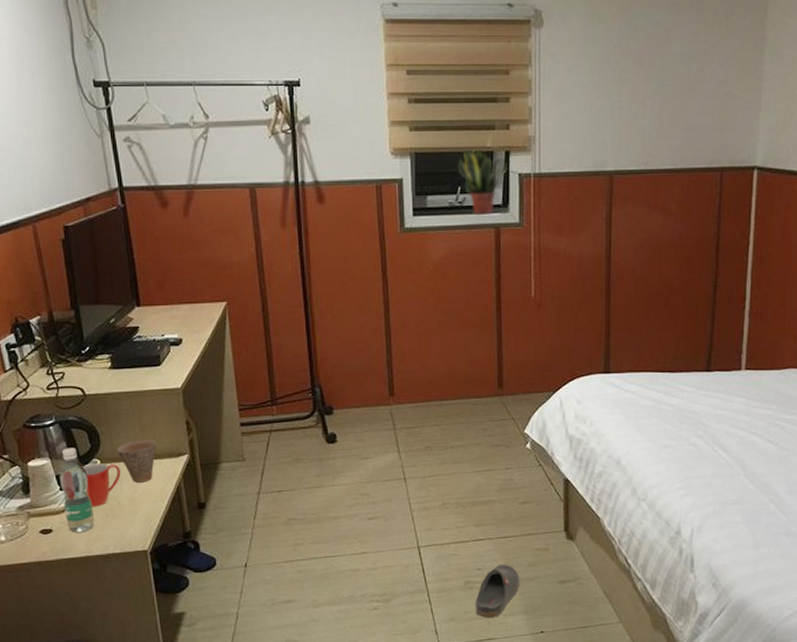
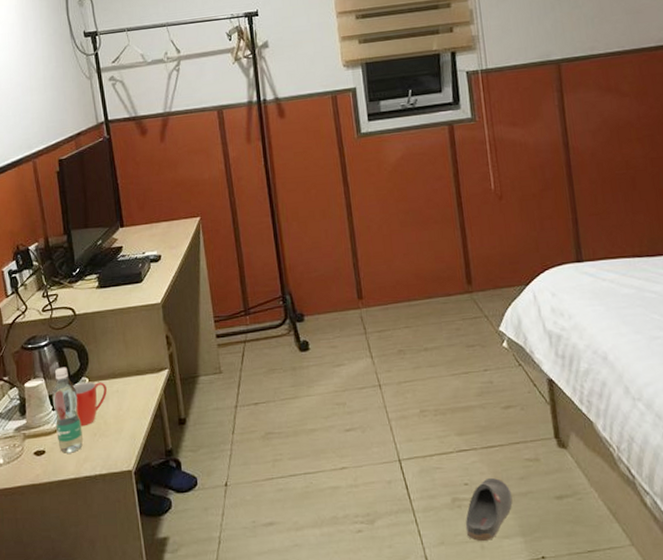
cup: present [116,439,157,483] -> none [103,355,140,400]
potted plant: present [457,148,507,216] -> none [406,52,455,115]

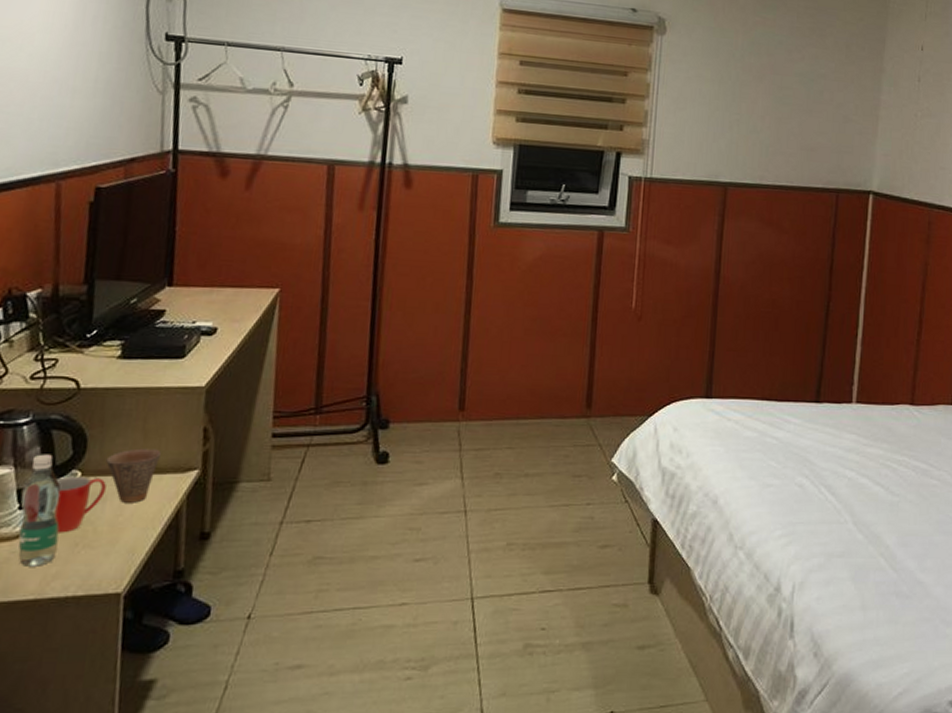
cup: none [103,355,140,400] -> present [106,448,161,503]
slipper: present [465,477,513,541] -> none [533,622,591,693]

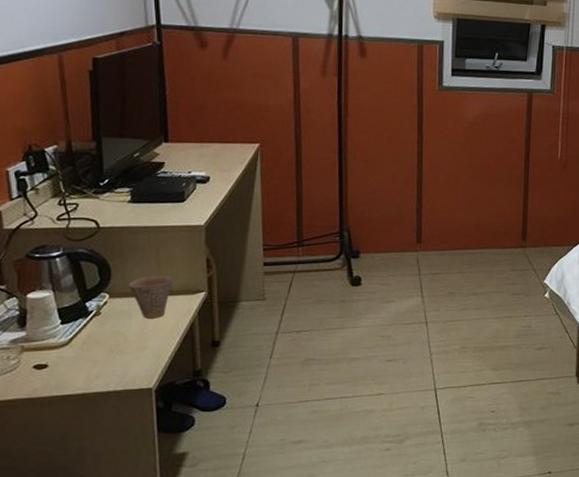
bottle: present [18,454,61,567] -> none [61,280,97,368]
mug: present [54,476,106,533] -> none [88,298,131,343]

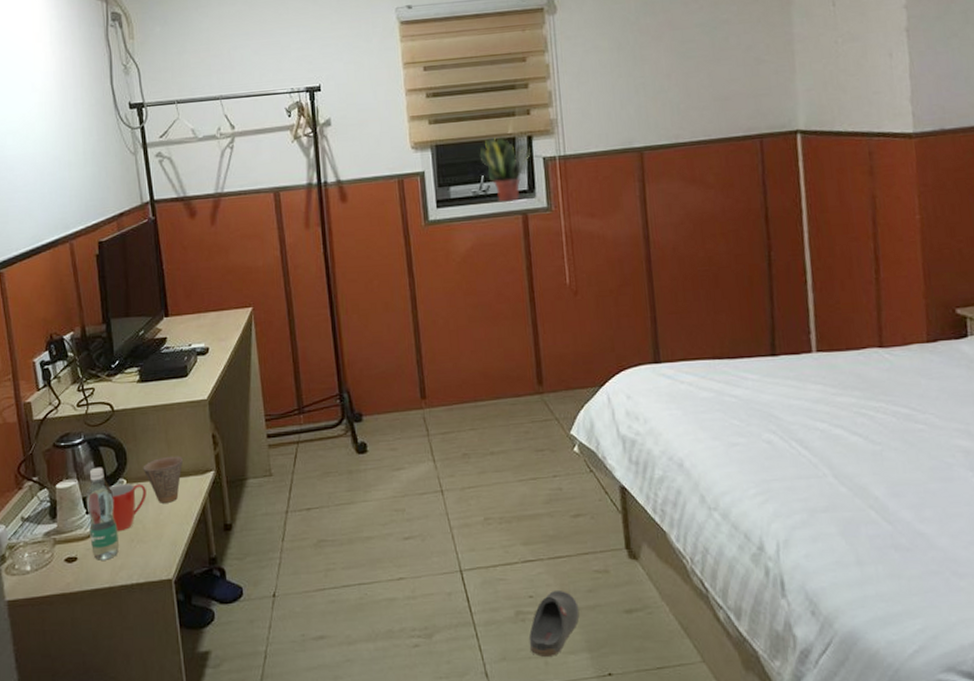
bottle: none [61,280,97,368] -> present [86,467,120,561]
mug: none [88,298,131,343] -> present [109,483,146,532]
slipper: none [486,406,532,459] -> present [529,589,579,657]
potted plant: none [496,20,542,81] -> present [479,135,531,203]

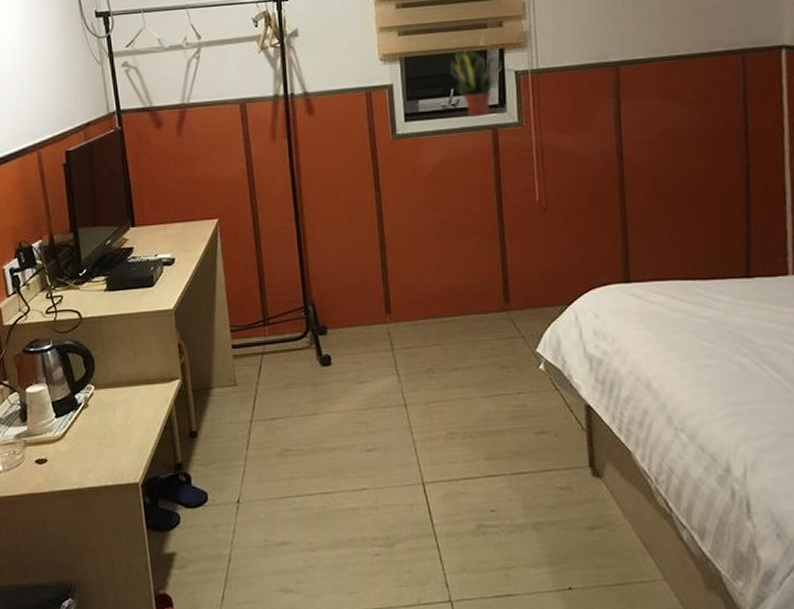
bottle: present [86,467,120,561] -> none [55,373,88,463]
mug: present [109,483,146,532] -> none [77,389,114,436]
cup: present [143,455,183,503] -> none [110,363,149,409]
slipper: present [529,589,579,657] -> none [489,504,541,569]

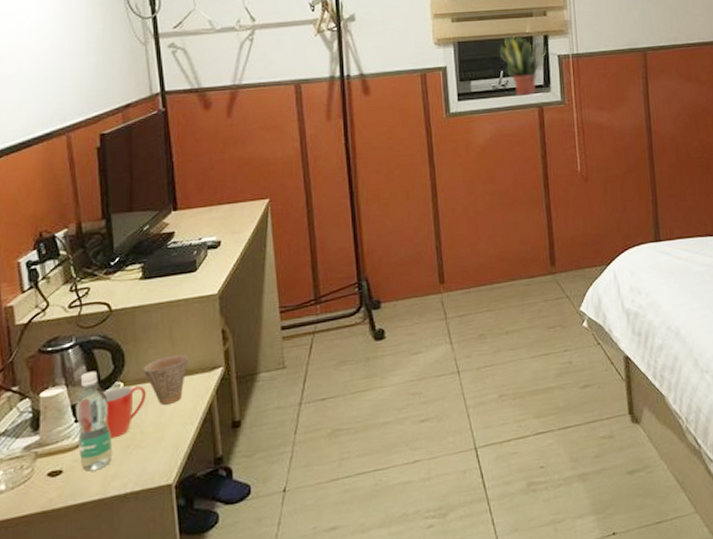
bottle: none [55,373,88,463] -> present [75,371,113,472]
mug: none [77,389,114,436] -> present [103,386,146,439]
cup: none [110,363,149,409] -> present [143,353,188,405]

